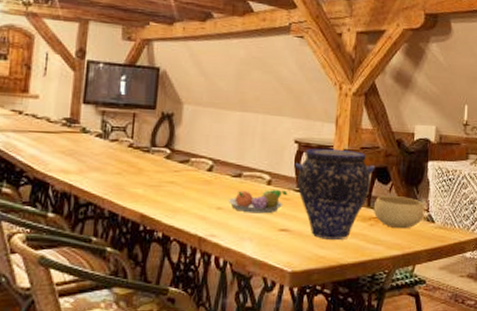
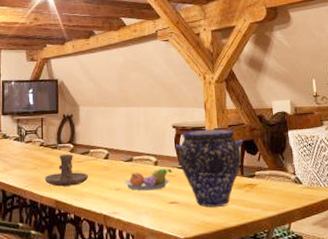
candle holder: none [129,161,186,199] -> present [44,154,89,187]
bowl: present [373,196,424,229] -> none [246,164,292,192]

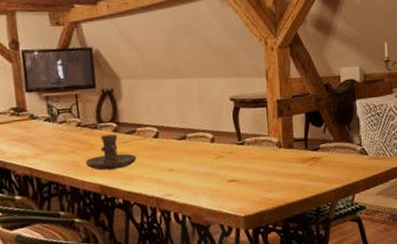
fruit bowl: present [123,168,173,191] -> none [177,145,232,170]
vase: present [175,128,244,207] -> none [233,100,308,184]

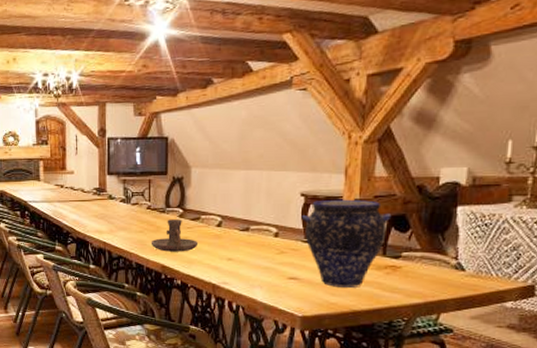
vase: none [233,100,308,184] -> present [301,199,392,288]

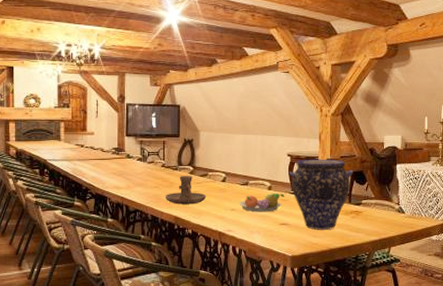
fruit bowl: none [237,240,296,264] -> present [239,193,285,212]

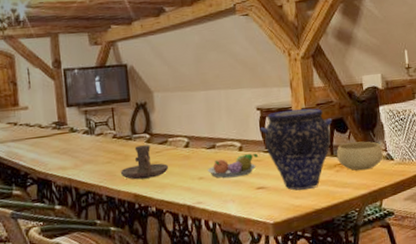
bowl: none [353,194,395,219] -> present [336,141,383,170]

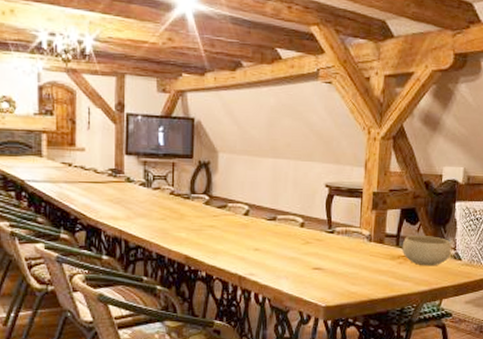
candle holder: present [120,145,169,180] -> none [173,207,225,242]
fruit bowl: present [207,153,259,178] -> none [264,231,321,254]
vase: present [260,108,333,191] -> none [325,191,404,277]

